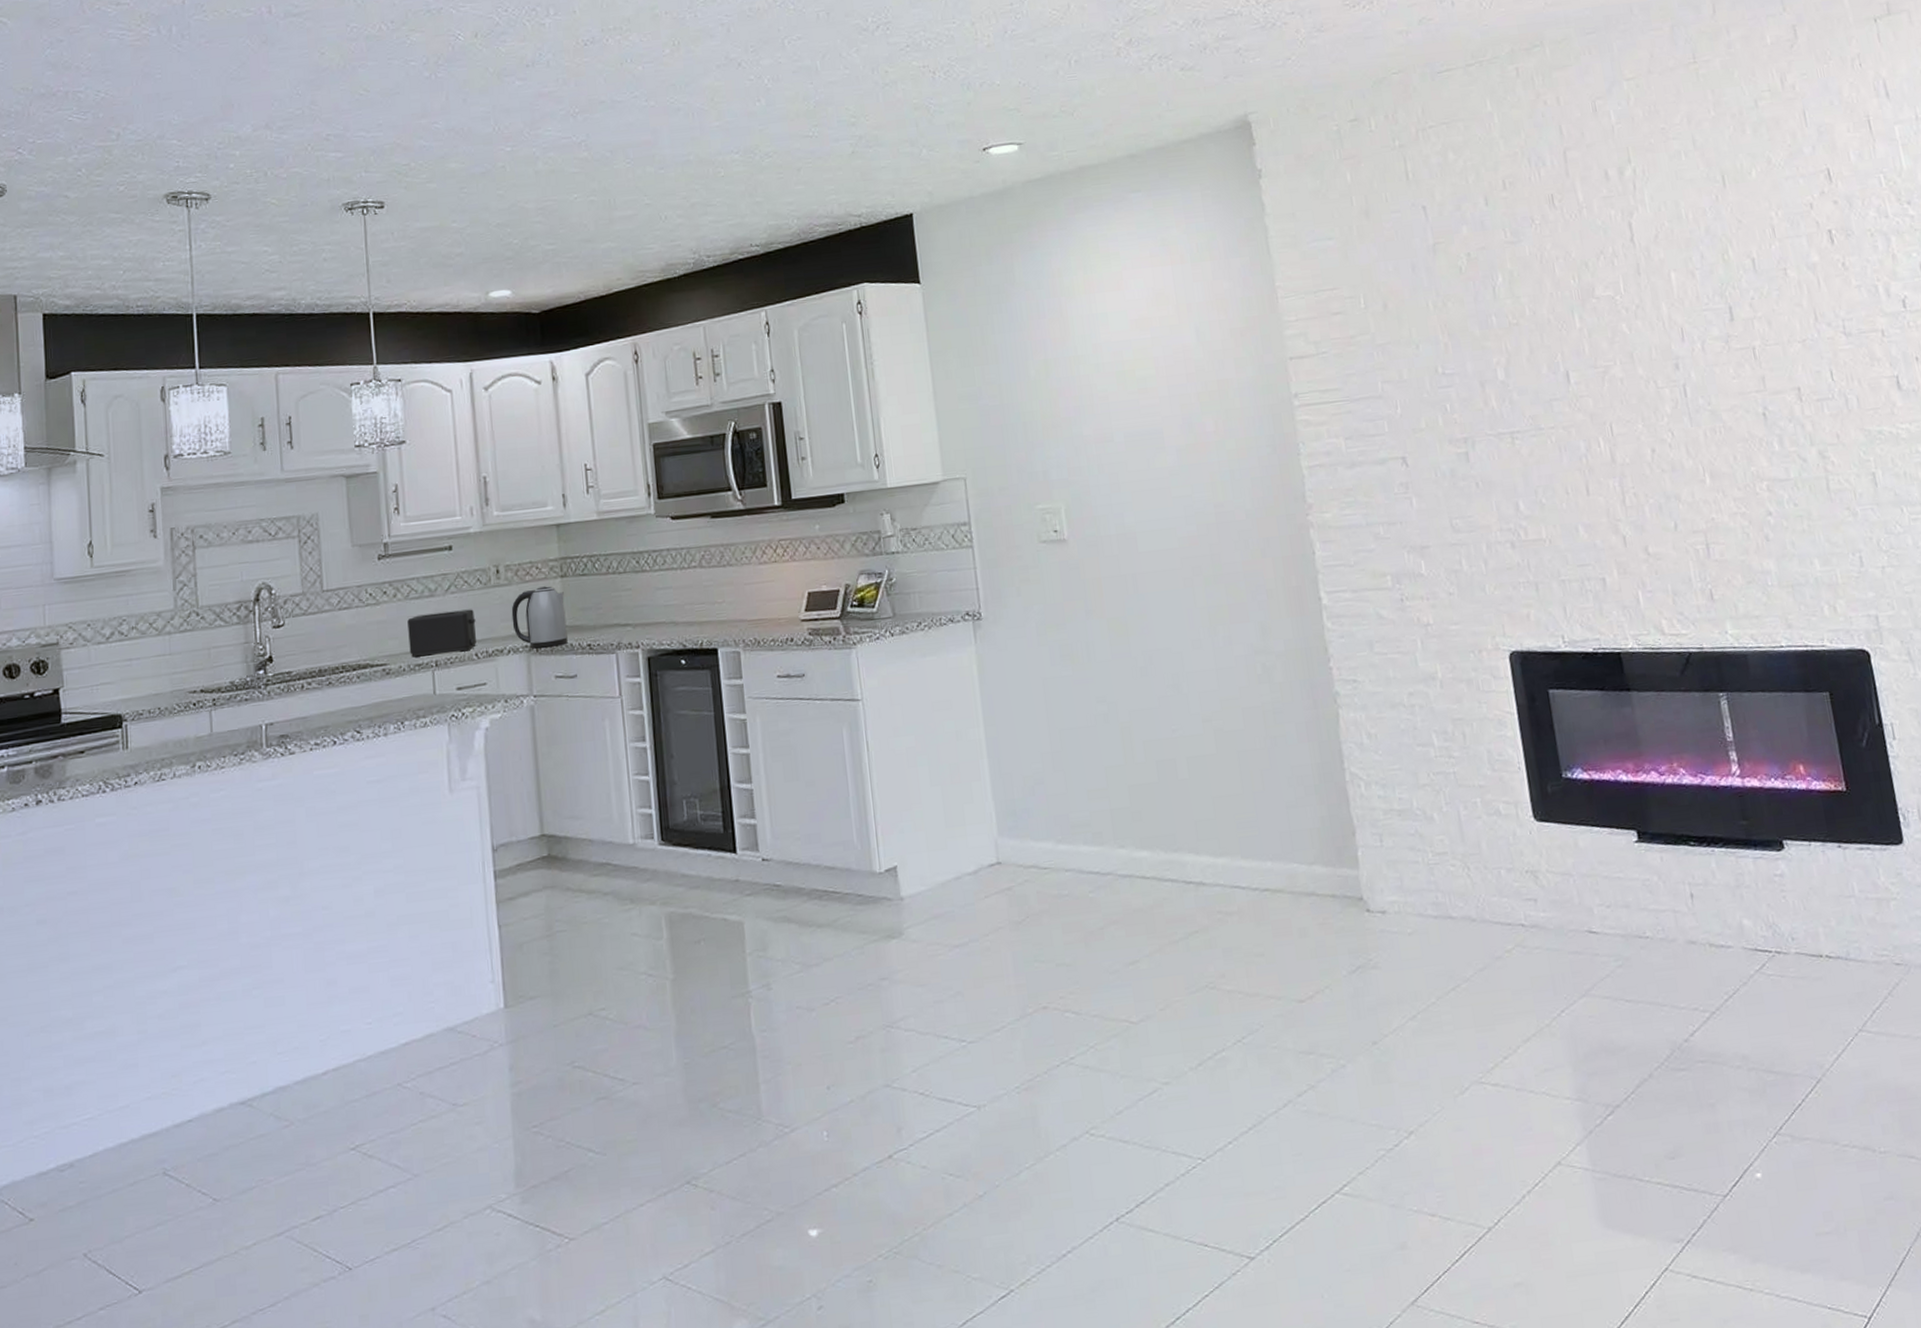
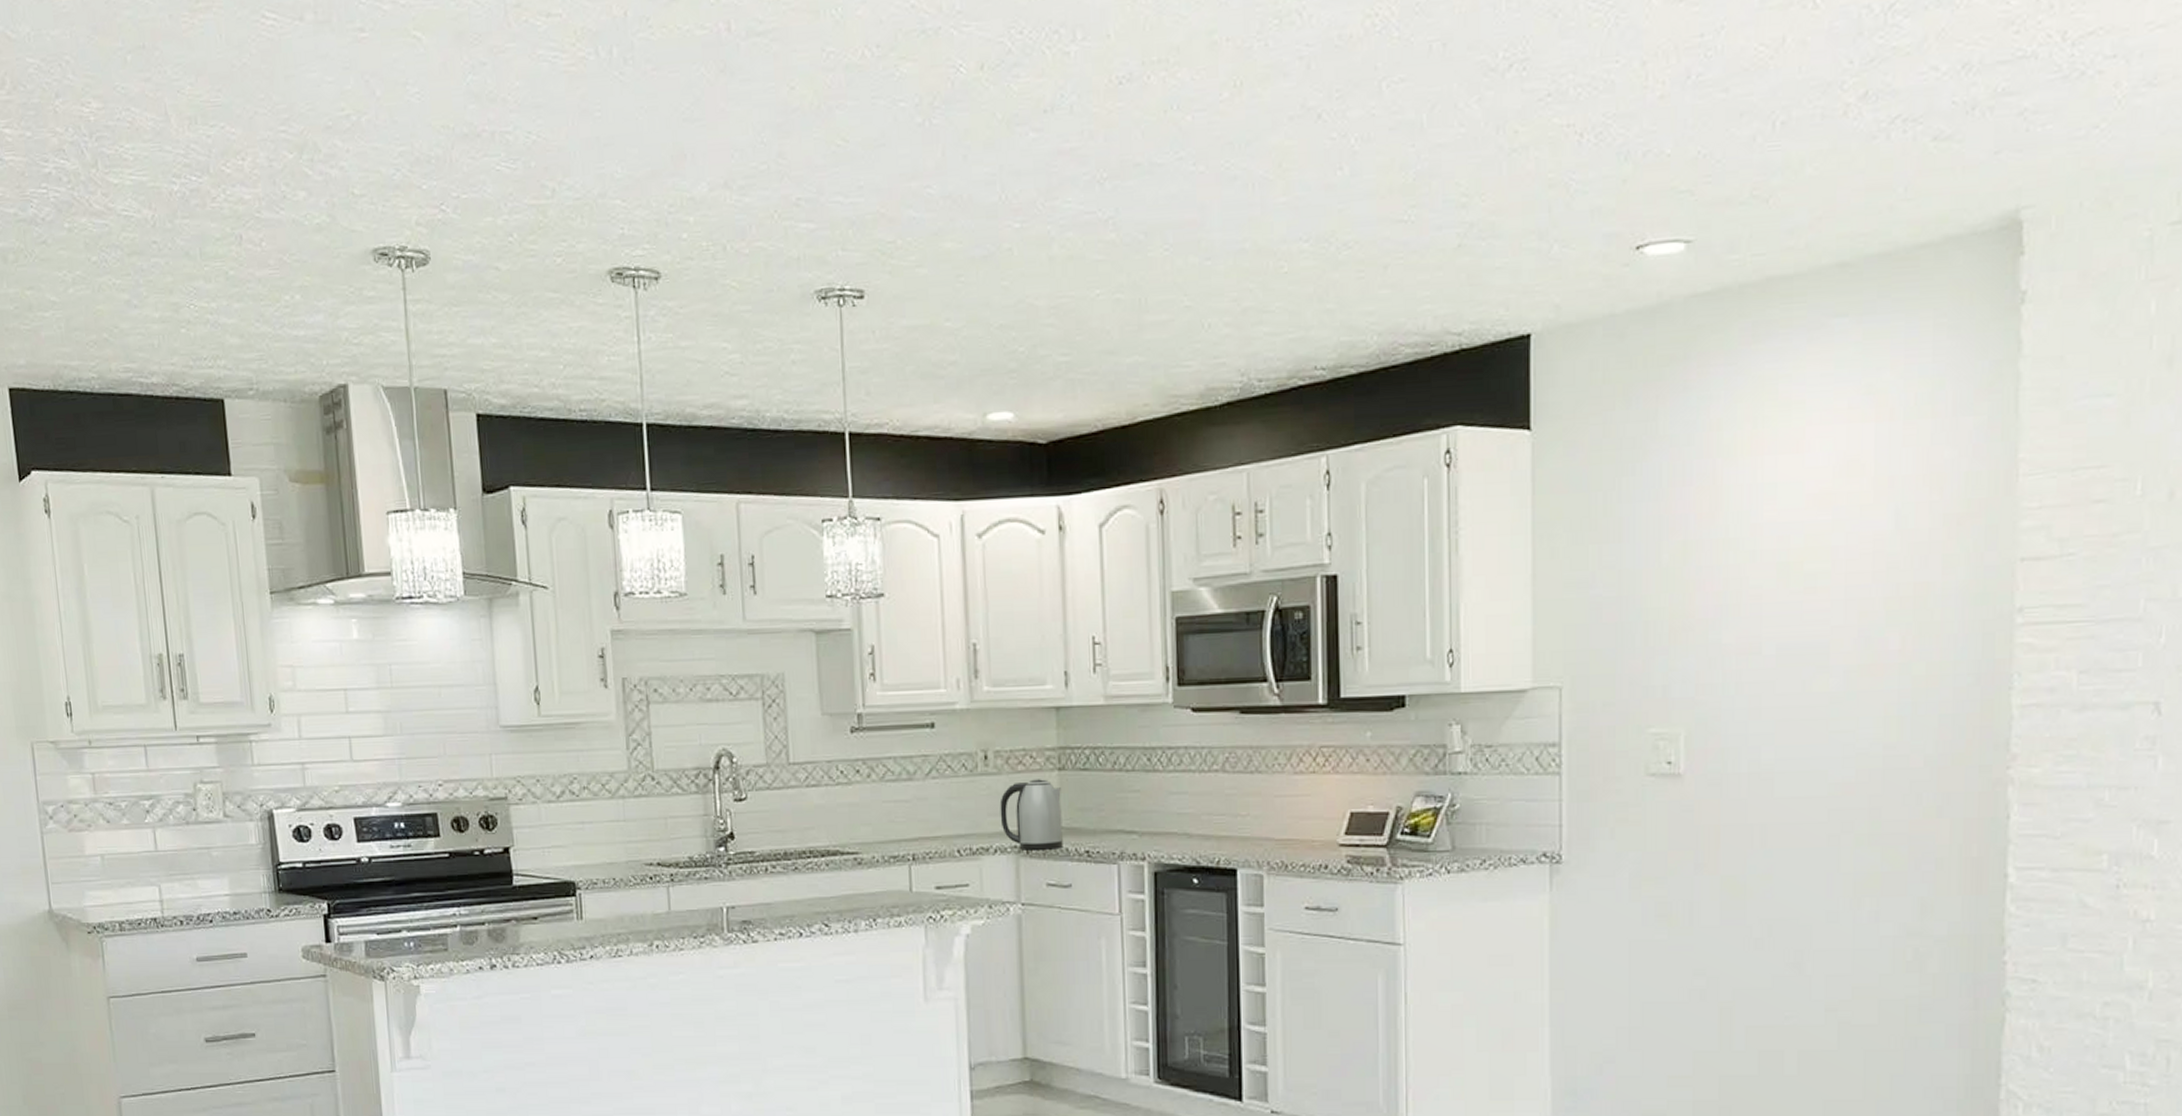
toaster: present [407,609,476,658] -> none [882,798,959,848]

